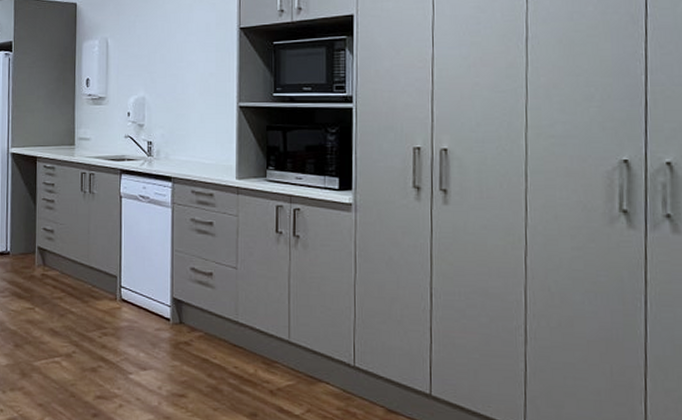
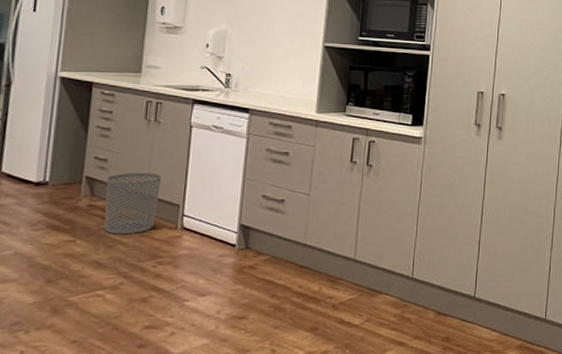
waste bin: none [54,243,99,304] -> present [104,172,162,235]

